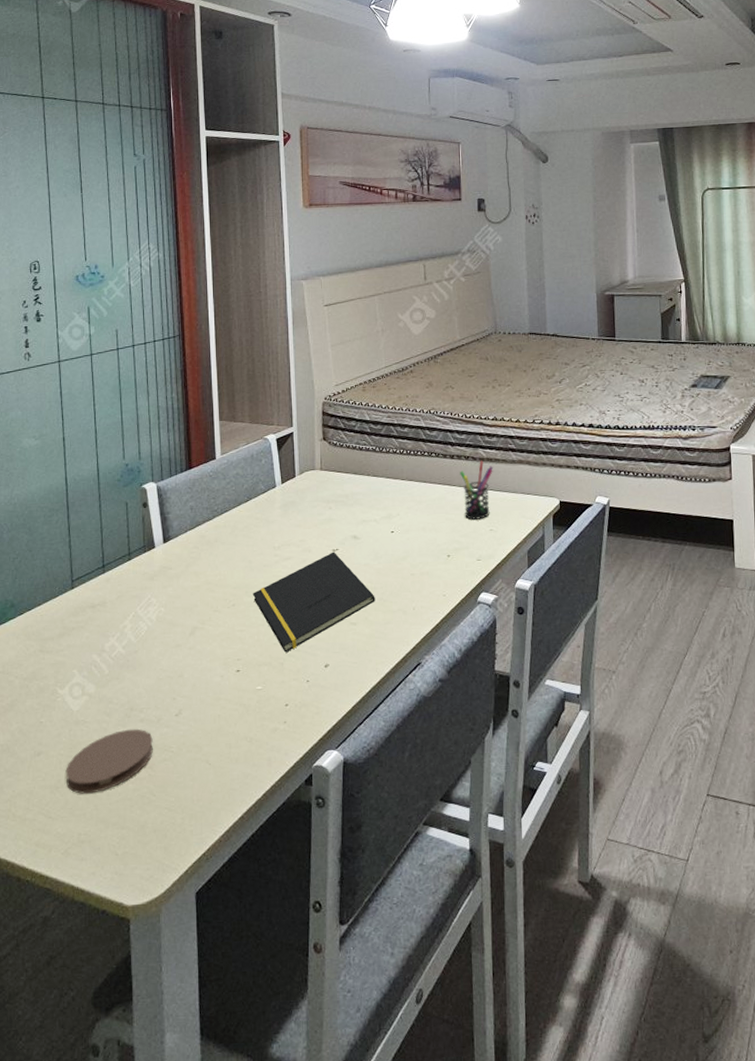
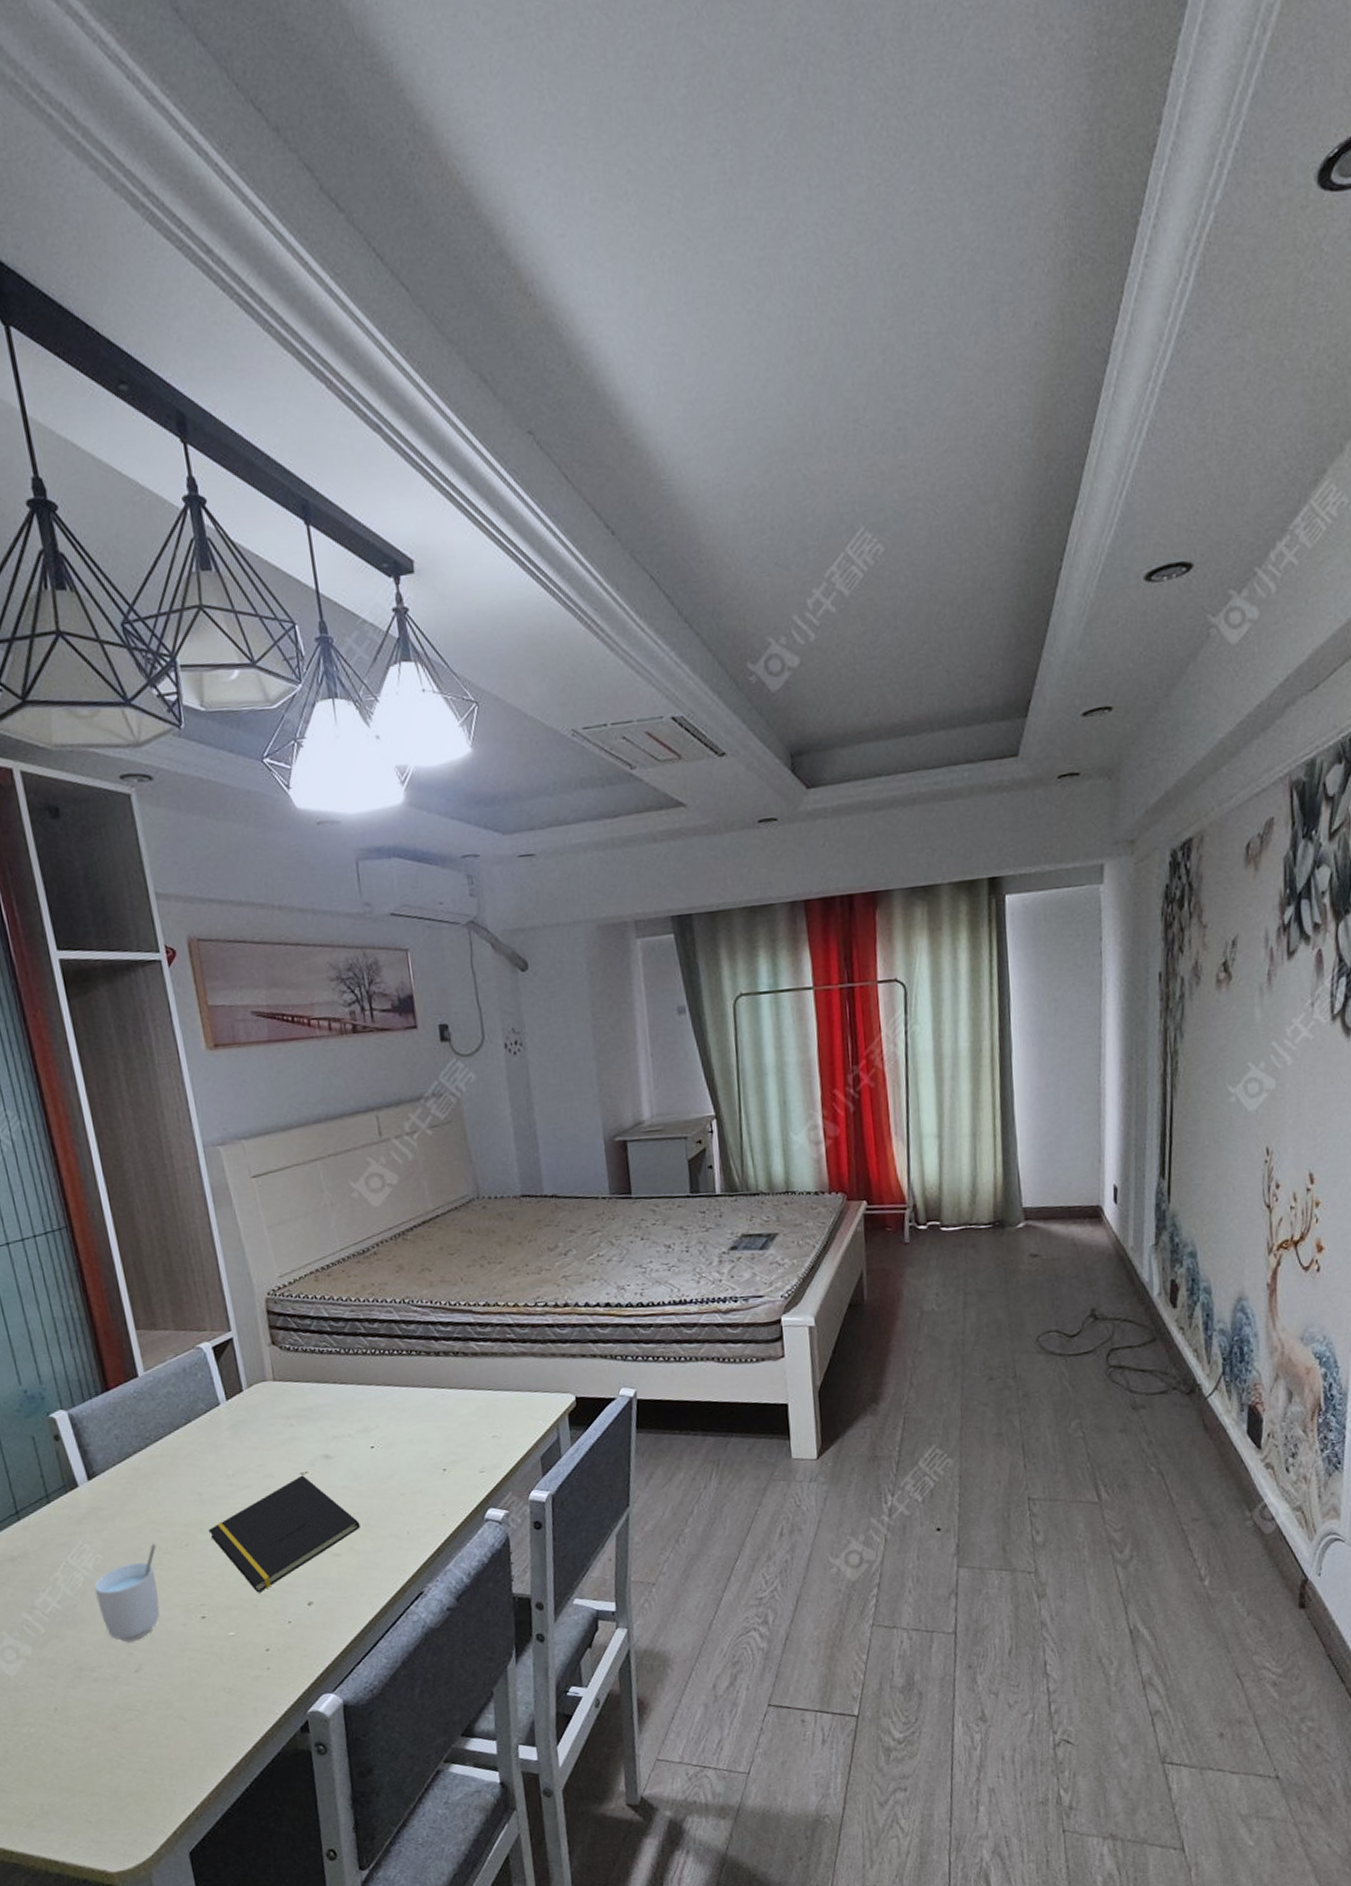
coaster: present [65,728,153,794] -> none [12,1689,115,1764]
cup: none [154,602,209,687] -> present [94,1544,160,1642]
pen holder: present [460,460,493,521] -> none [449,1356,491,1427]

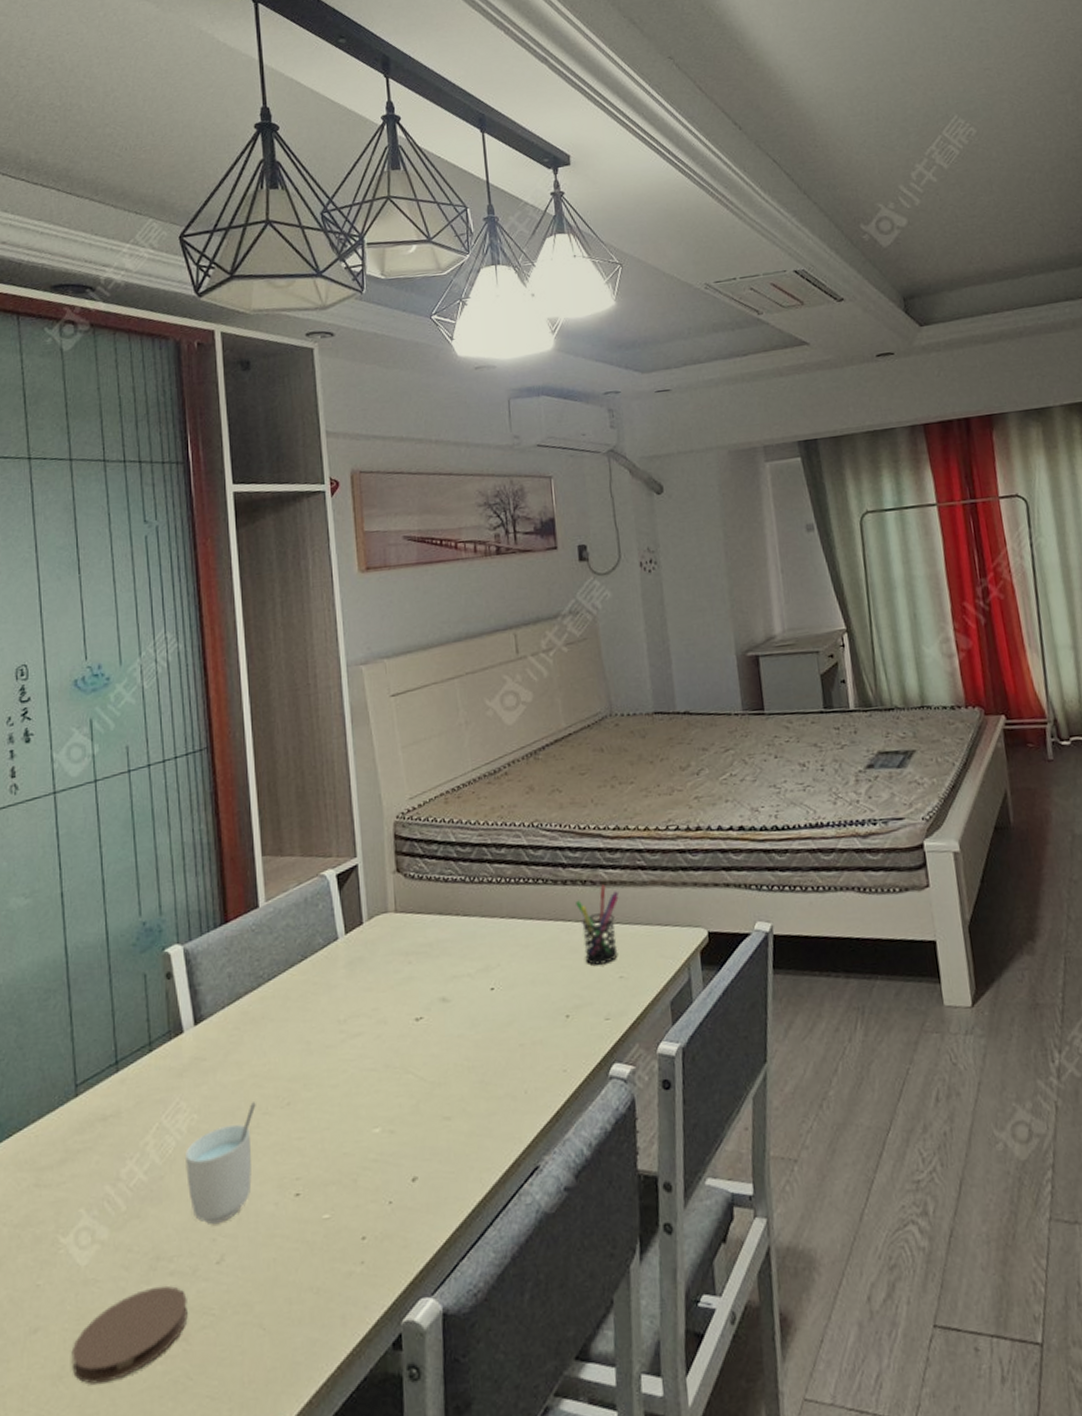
coaster: none [12,1689,115,1764] -> present [71,1285,188,1384]
notepad: present [208,1475,361,1593] -> none [312,1021,475,1165]
pen holder: none [449,1356,491,1427] -> present [576,884,619,966]

